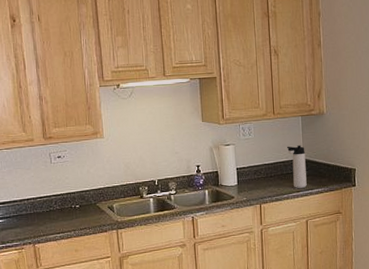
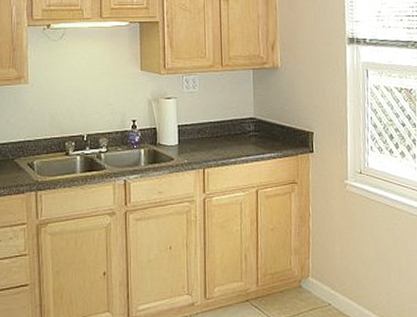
thermos bottle: present [286,145,307,189] -> none [235,102,258,153]

